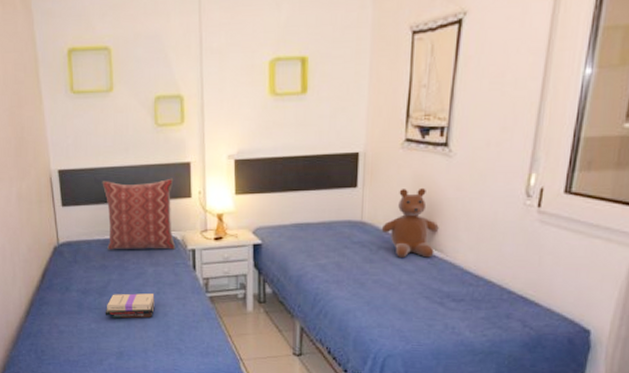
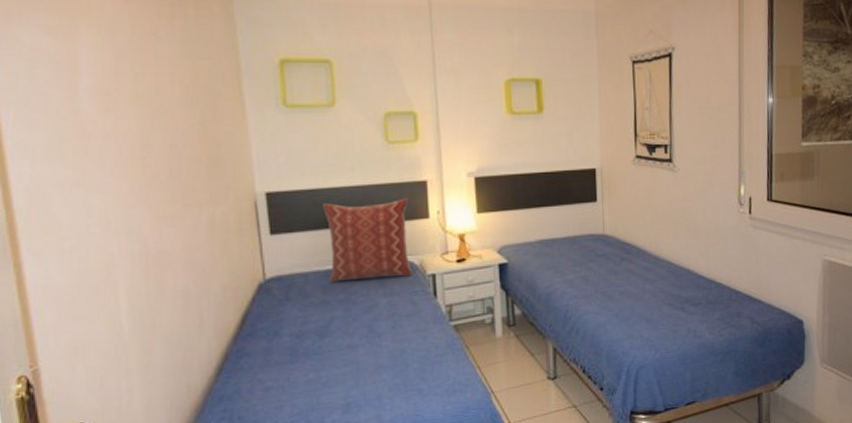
books: present [105,293,155,319] -> none [326,328,390,364]
teddy bear: present [381,187,439,258] -> none [622,200,673,267]

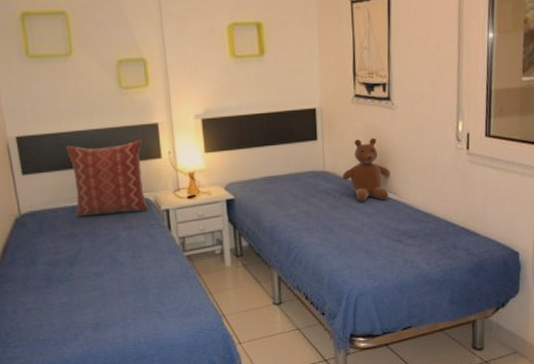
teddy bear: none [622,200,673,267] -> present [342,137,391,202]

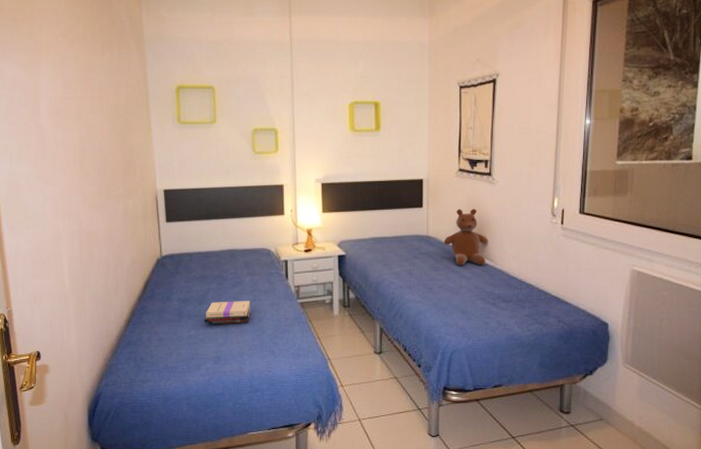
pillow: present [66,139,149,217] -> none [204,198,271,262]
books: none [77,258,131,289] -> present [203,301,251,325]

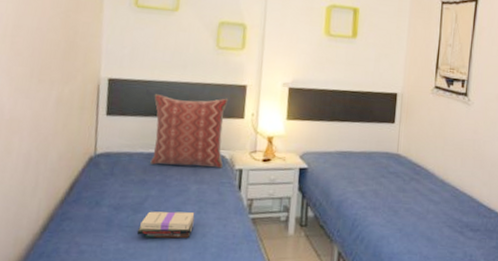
pillow: none [204,198,271,262] -> present [150,94,229,168]
teddy bear: present [443,208,488,266] -> none [413,128,460,191]

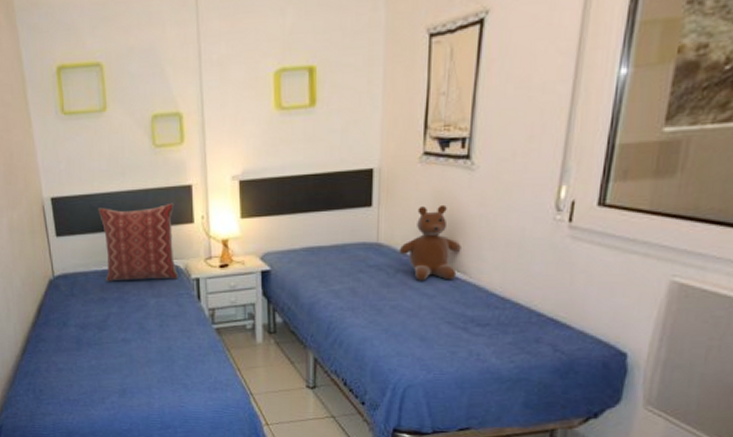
books: present [136,211,195,239] -> none [105,327,158,354]
teddy bear: none [413,128,460,191] -> present [399,204,461,281]

